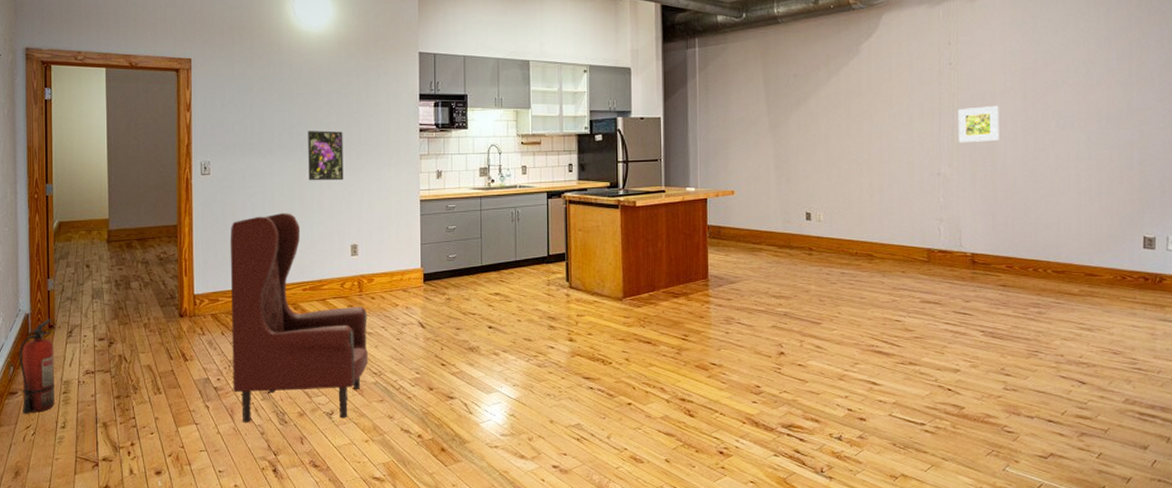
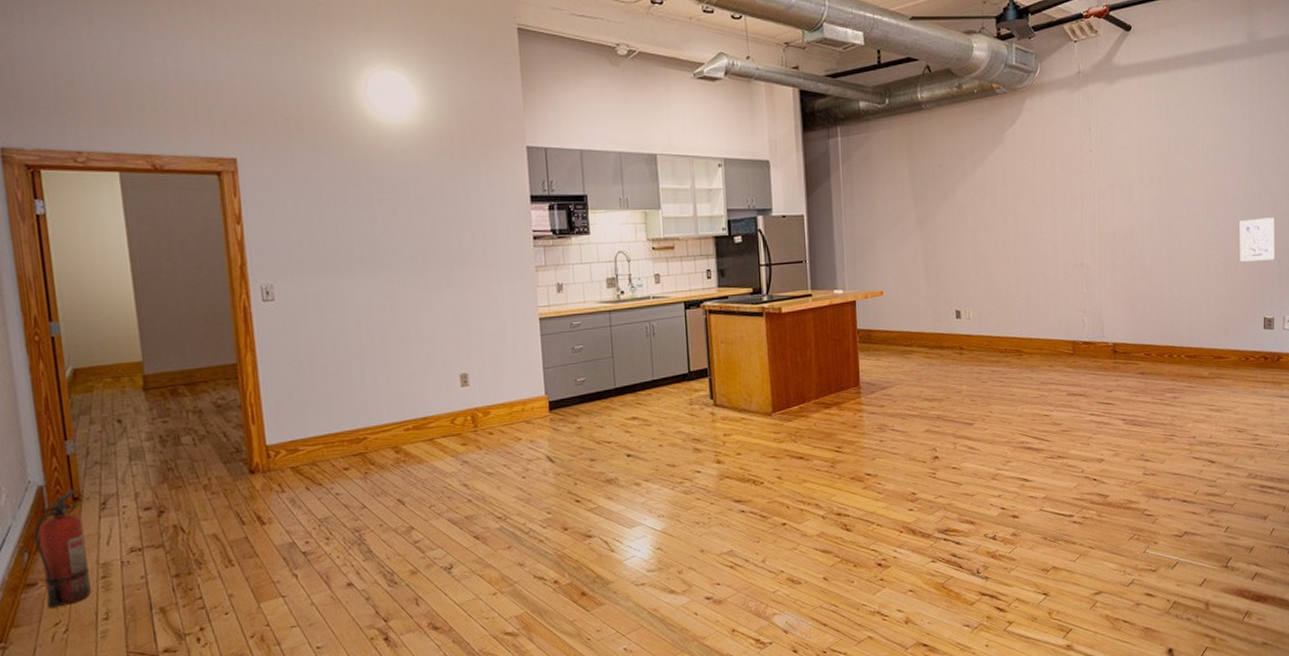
armchair: present [230,213,368,422] -> none [307,341,490,589]
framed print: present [308,130,344,181] -> none [396,242,446,303]
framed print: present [957,106,999,143] -> none [1098,193,1137,233]
wall art: none [1115,134,1156,178] -> present [1239,217,1275,262]

